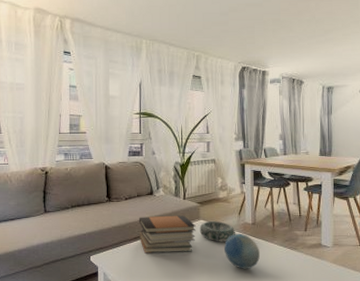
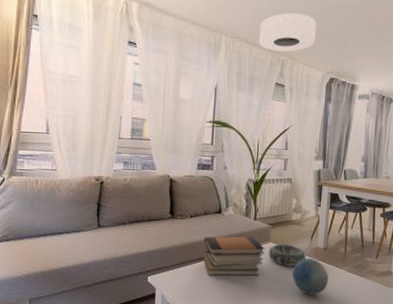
ceiling light: none [175,15,225,48] -> present [259,13,316,52]

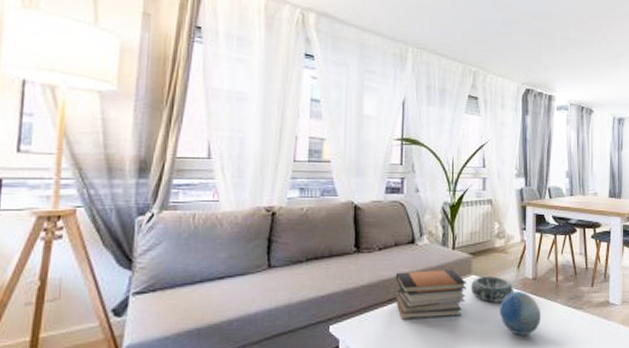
ceiling light: present [259,13,316,52] -> none [448,23,507,63]

